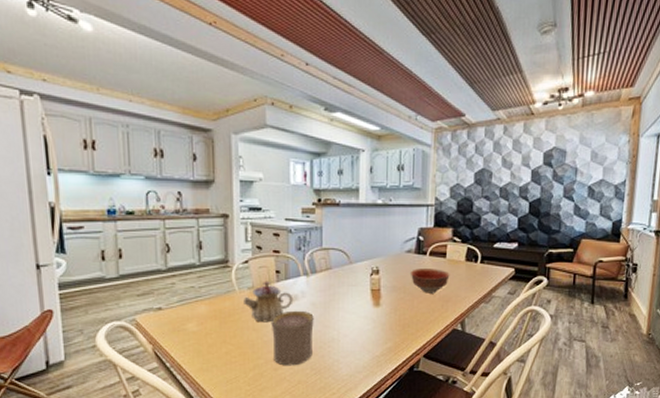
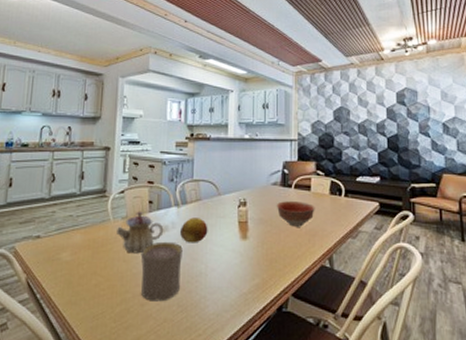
fruit: none [311,286,340,311] -> present [180,217,208,243]

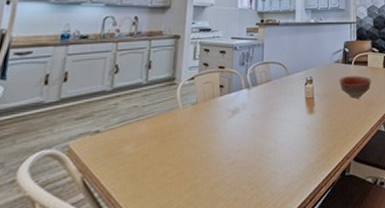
teapot: present [117,211,164,254] -> none [186,95,235,139]
cup: present [141,241,183,302] -> none [211,122,253,184]
fruit: present [180,217,208,243] -> none [251,97,278,123]

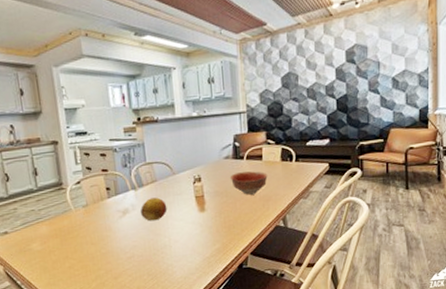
fruit: none [251,97,278,123] -> present [141,197,167,221]

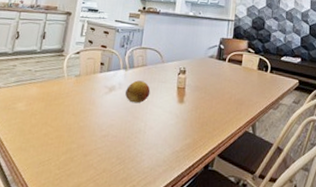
bowl: present [230,171,268,195] -> none [211,72,244,96]

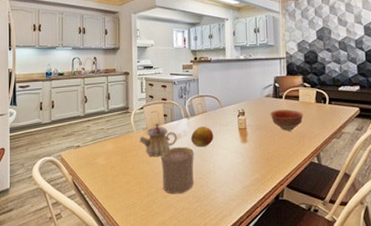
teapot: none [69,71,112,109] -> present [140,123,178,157]
cup: none [85,99,126,154] -> present [160,146,194,194]
bowl: none [211,72,244,96] -> present [270,110,304,131]

